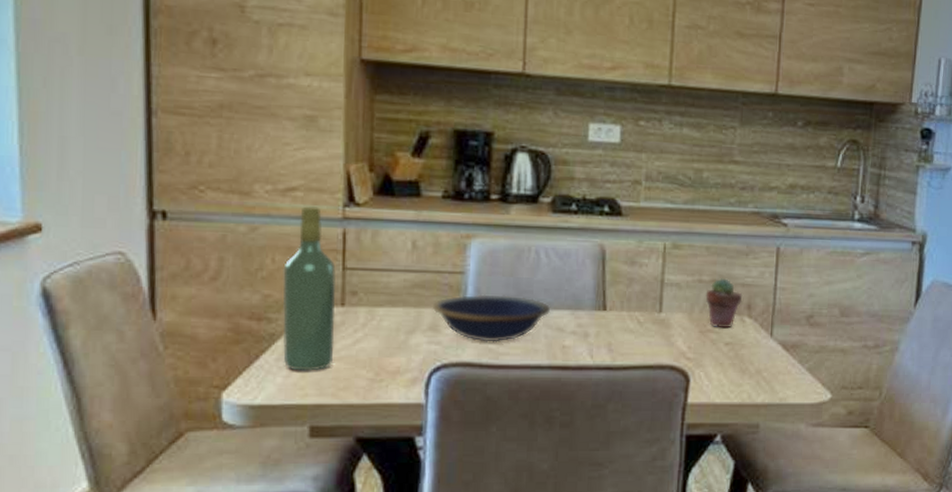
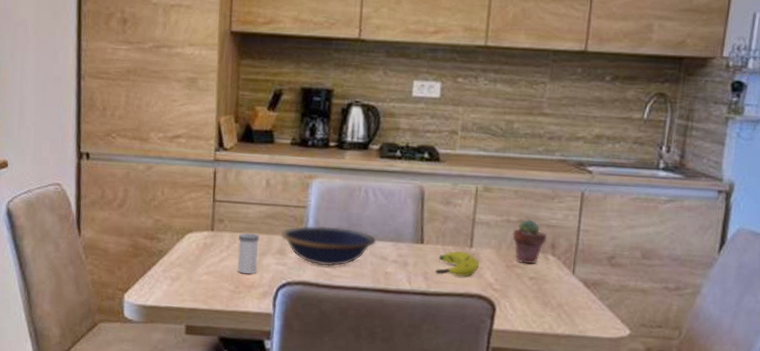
wine bottle: present [282,206,337,371] -> none [168,150,209,282]
salt shaker: none [377,307,405,358] -> present [238,233,260,275]
banana: none [620,317,671,346] -> present [435,251,480,277]

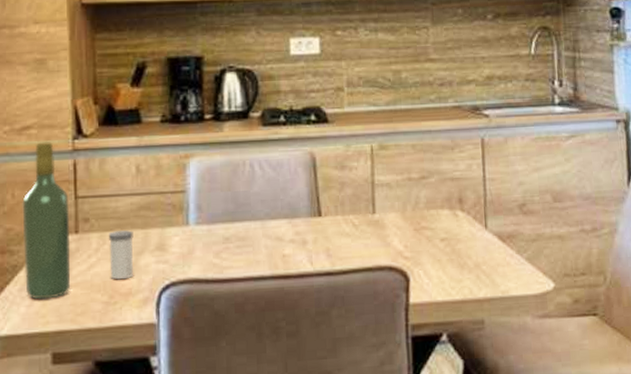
wine bottle: none [168,150,209,282] -> present [22,142,71,300]
bowl: present [280,225,377,267] -> none [157,209,269,258]
banana: present [435,251,480,277] -> none [338,219,386,249]
potted succulent: present [512,219,547,264] -> none [416,174,453,224]

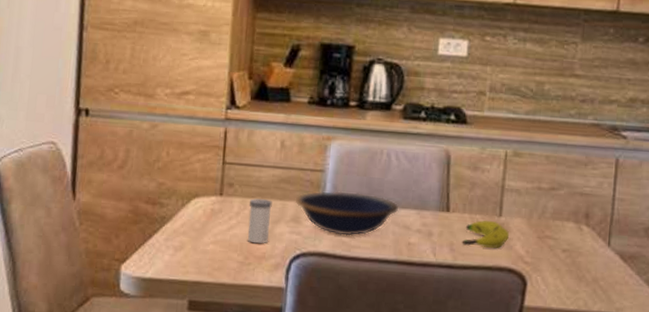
wine bottle: present [22,142,71,300] -> none [171,108,218,252]
bowl: none [157,209,269,258] -> present [295,191,399,236]
banana: none [338,219,386,249] -> present [462,220,510,248]

